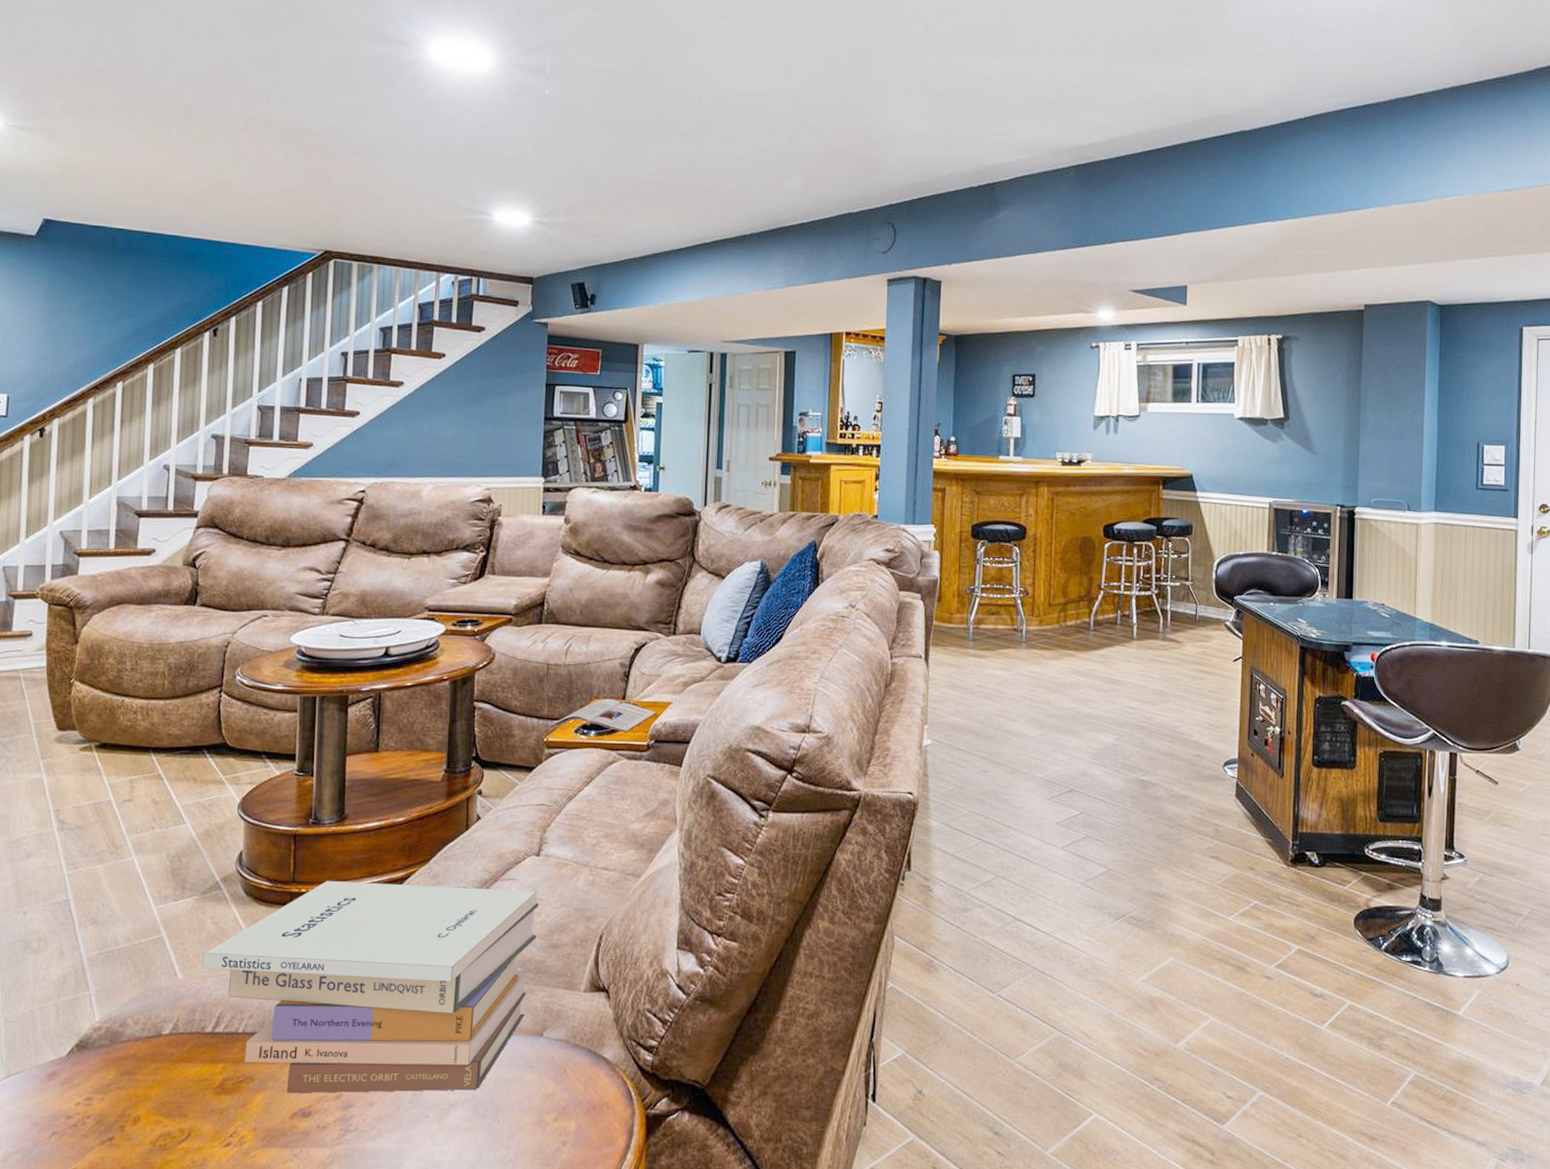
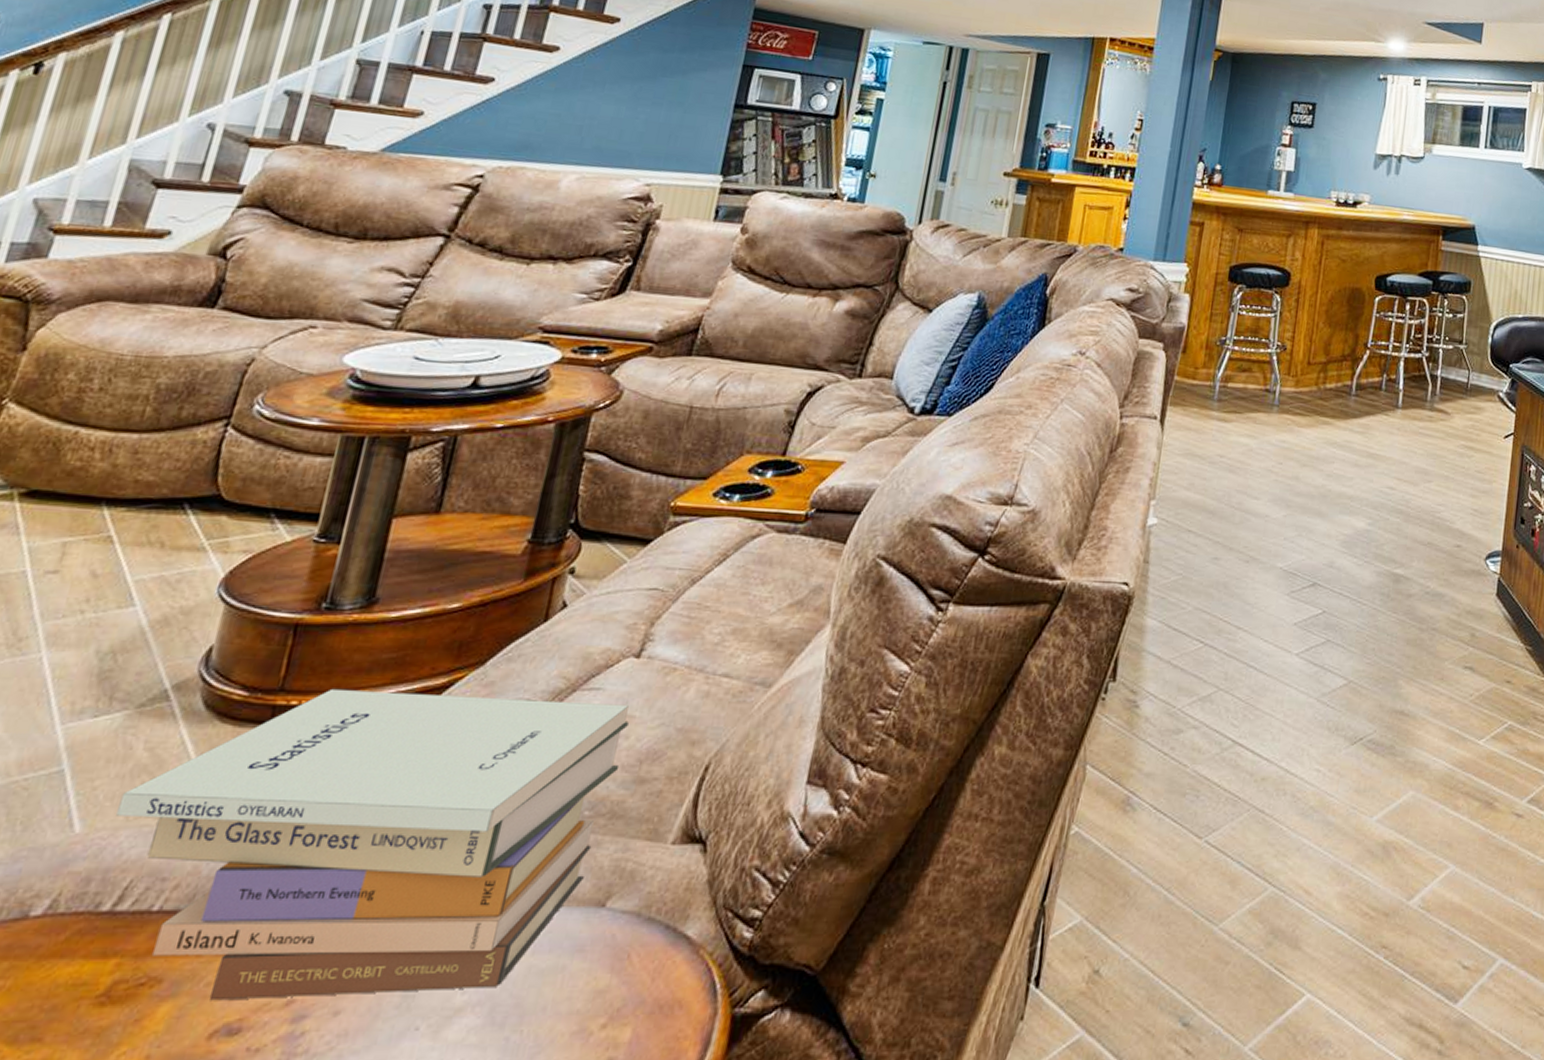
magazine: present [549,699,657,732] -> none [679,454,824,498]

